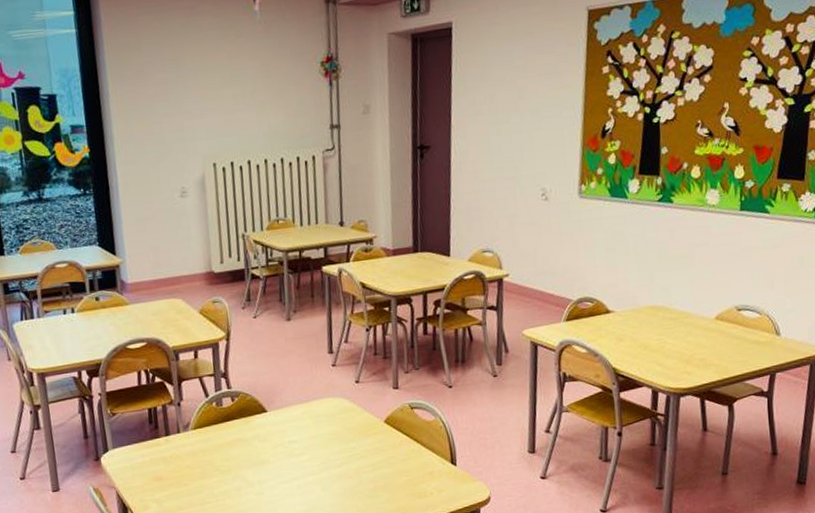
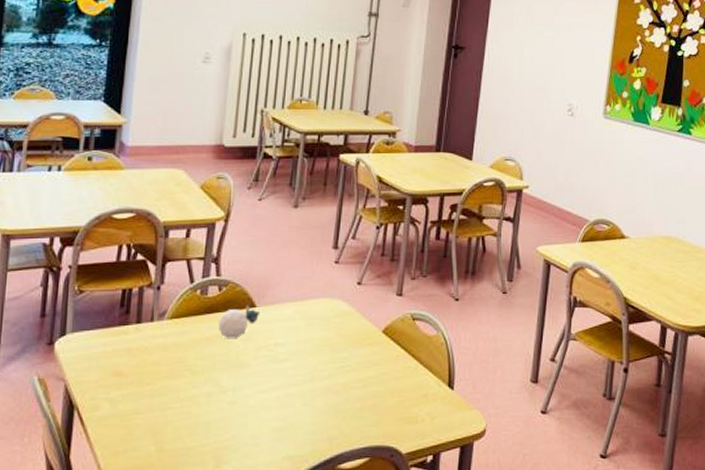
toy figurine: none [235,411,272,442] -> present [218,305,261,339]

